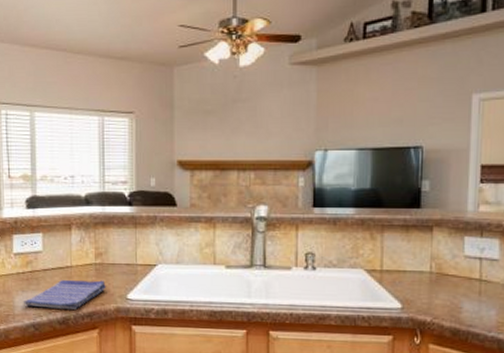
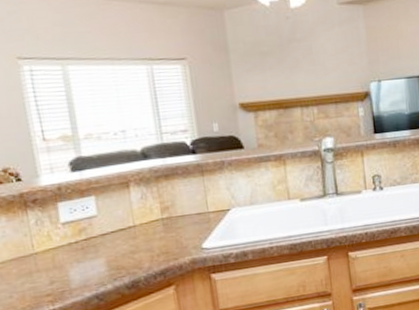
dish towel: present [24,280,107,309] -> none [81,234,179,277]

